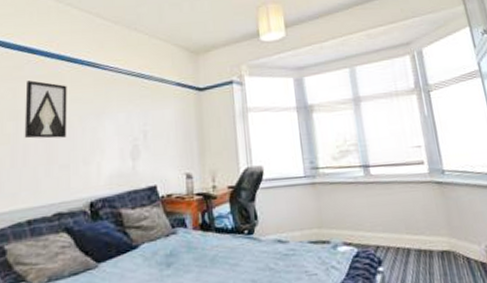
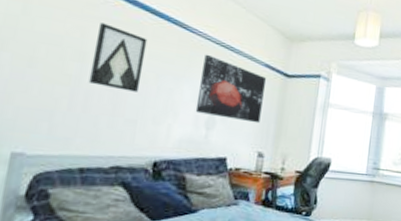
wall art: none [119,86,182,146] -> present [195,54,267,124]

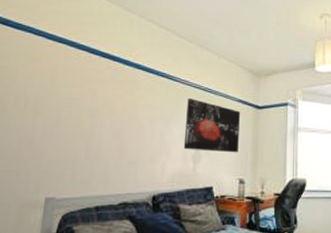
wall art: present [88,23,148,92] -> none [99,84,142,137]

